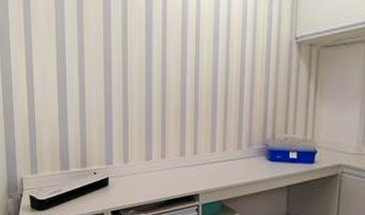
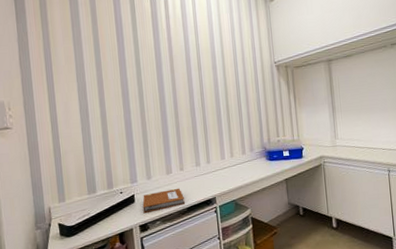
notebook: none [116,177,163,199] -> present [142,188,185,213]

